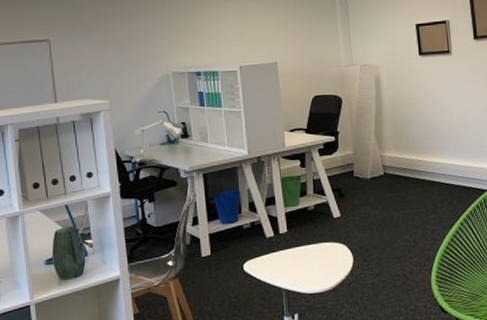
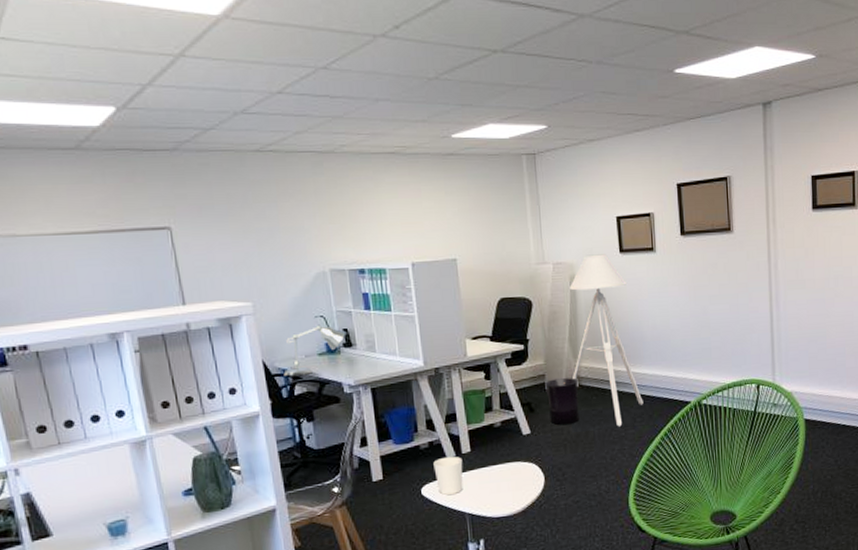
dixie cup: none [254,235,281,272] -> present [433,456,463,496]
waste bin: none [353,166,385,210] -> present [545,378,579,426]
floor lamp: none [375,56,443,212] -> present [570,254,644,427]

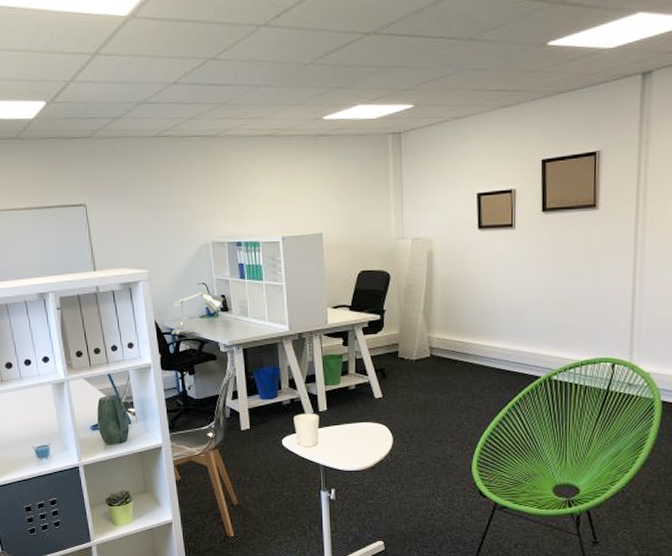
waste bin: present [545,378,579,426] -> none [398,348,430,392]
floor lamp: present [570,254,644,427] -> none [425,230,493,396]

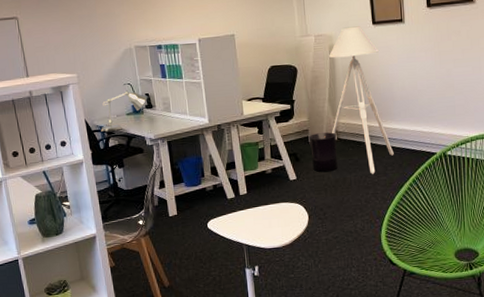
dixie cup: present [293,413,320,448] -> none [217,197,241,229]
waste bin: none [398,348,430,392] -> present [308,132,338,173]
floor lamp: none [425,230,493,396] -> present [329,26,394,174]

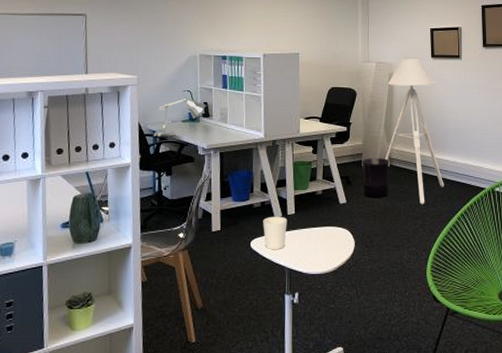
dixie cup: none [217,197,241,229] -> present [263,216,287,250]

